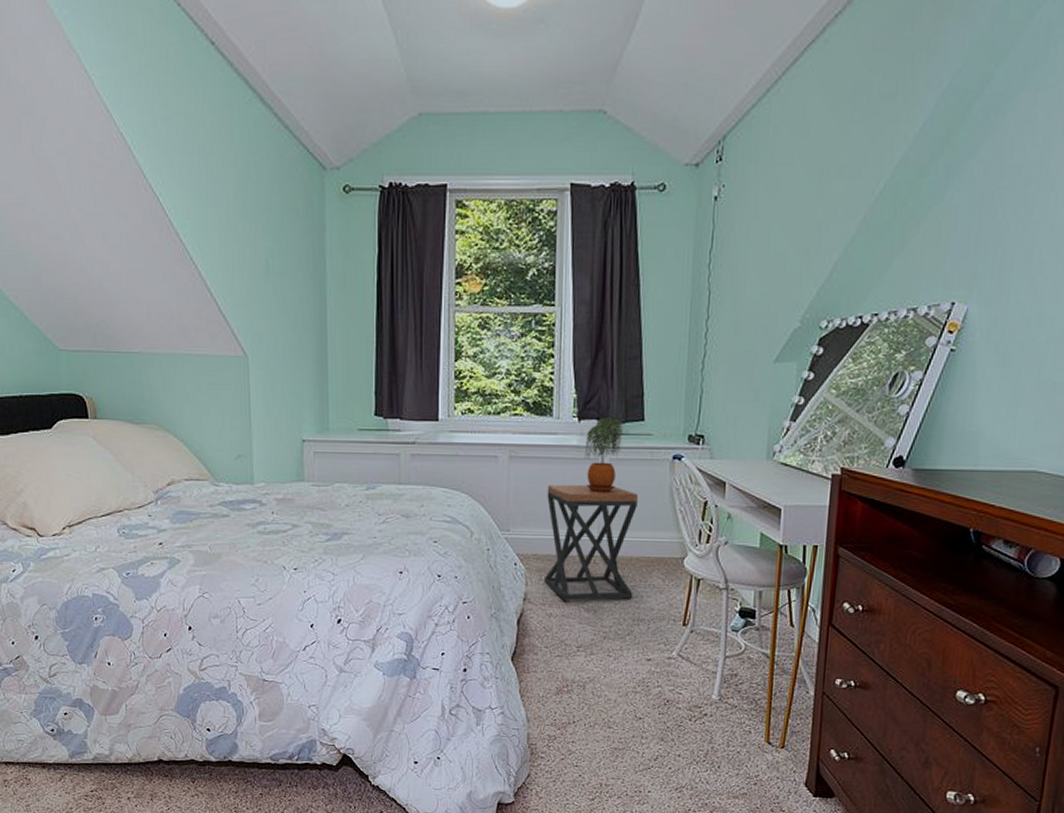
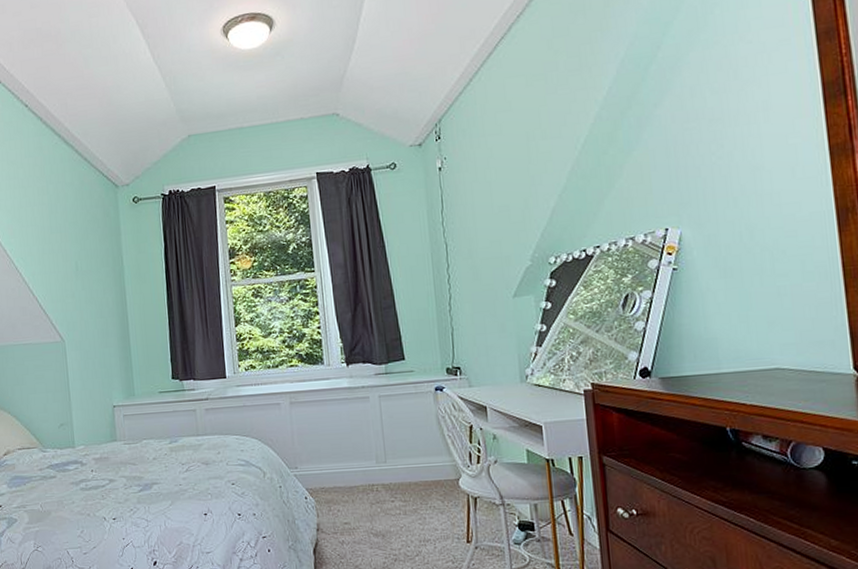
stool: present [543,484,638,600] -> none [326,420,417,527]
potted plant: present [584,417,622,492] -> none [355,359,388,427]

